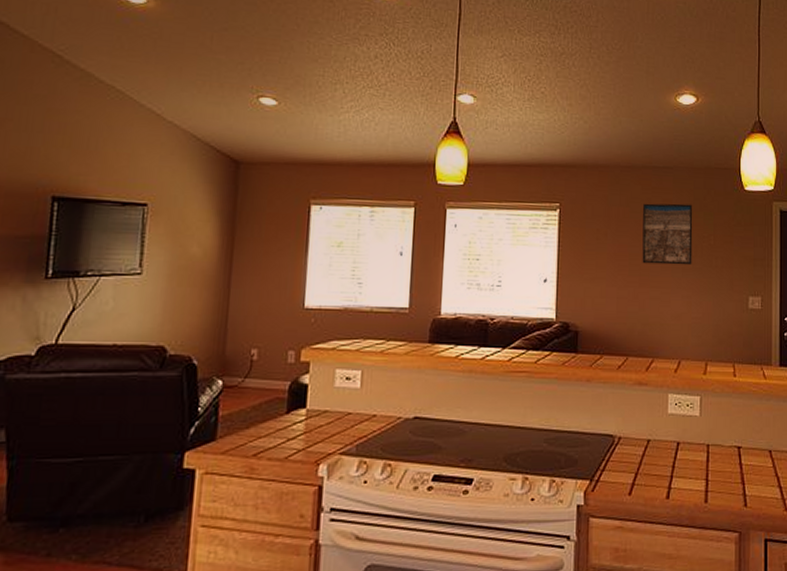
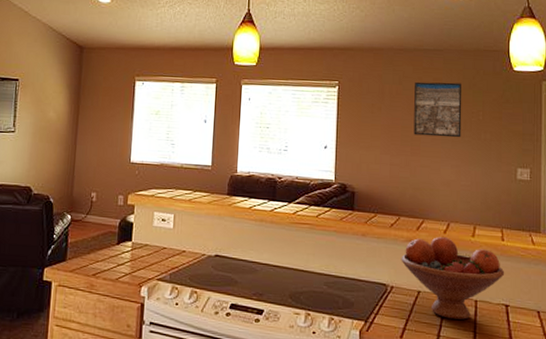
fruit bowl: none [629,376,737,468] -> present [401,236,505,320]

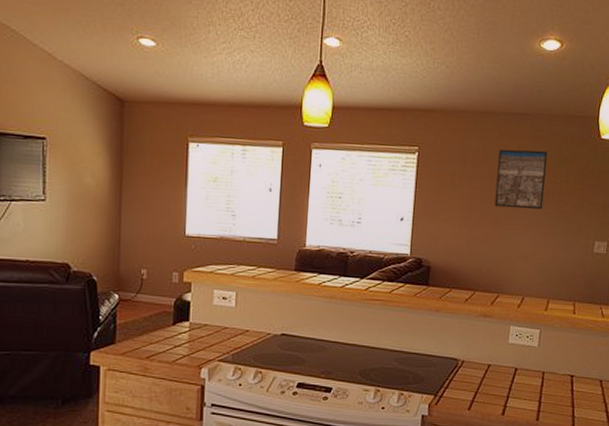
fruit bowl: present [401,236,505,320] -> none [473,310,574,390]

